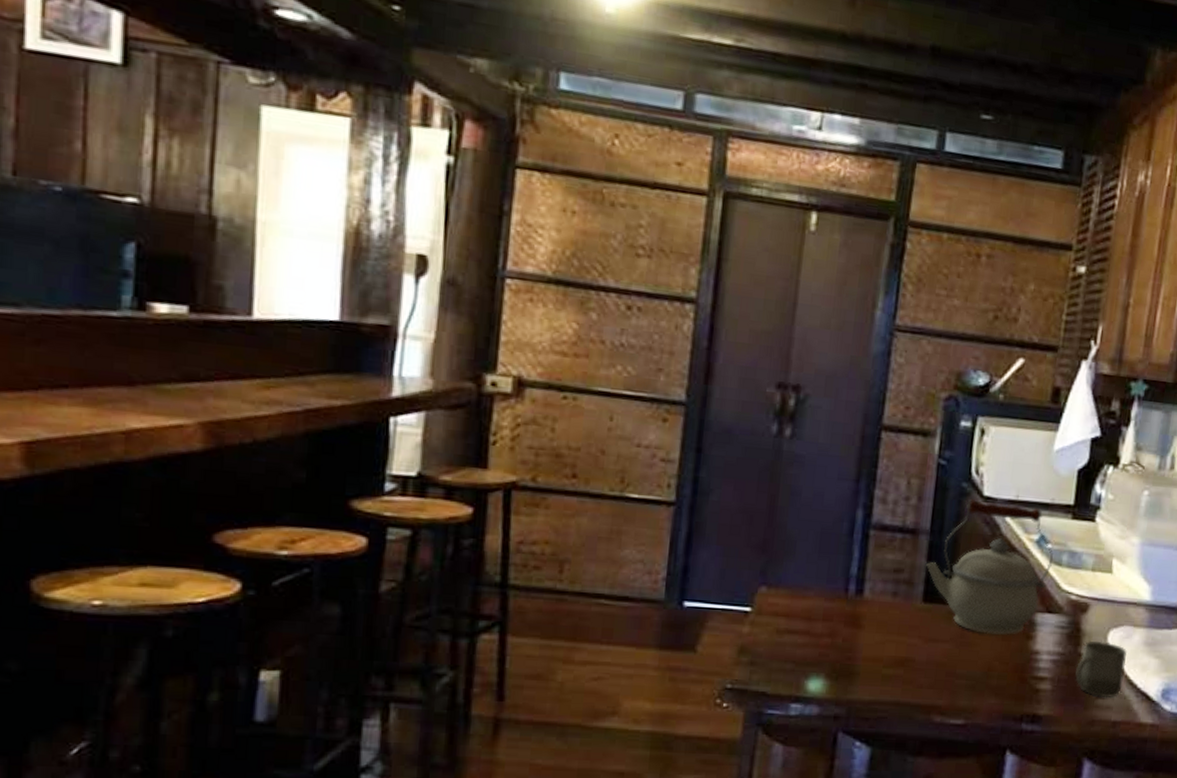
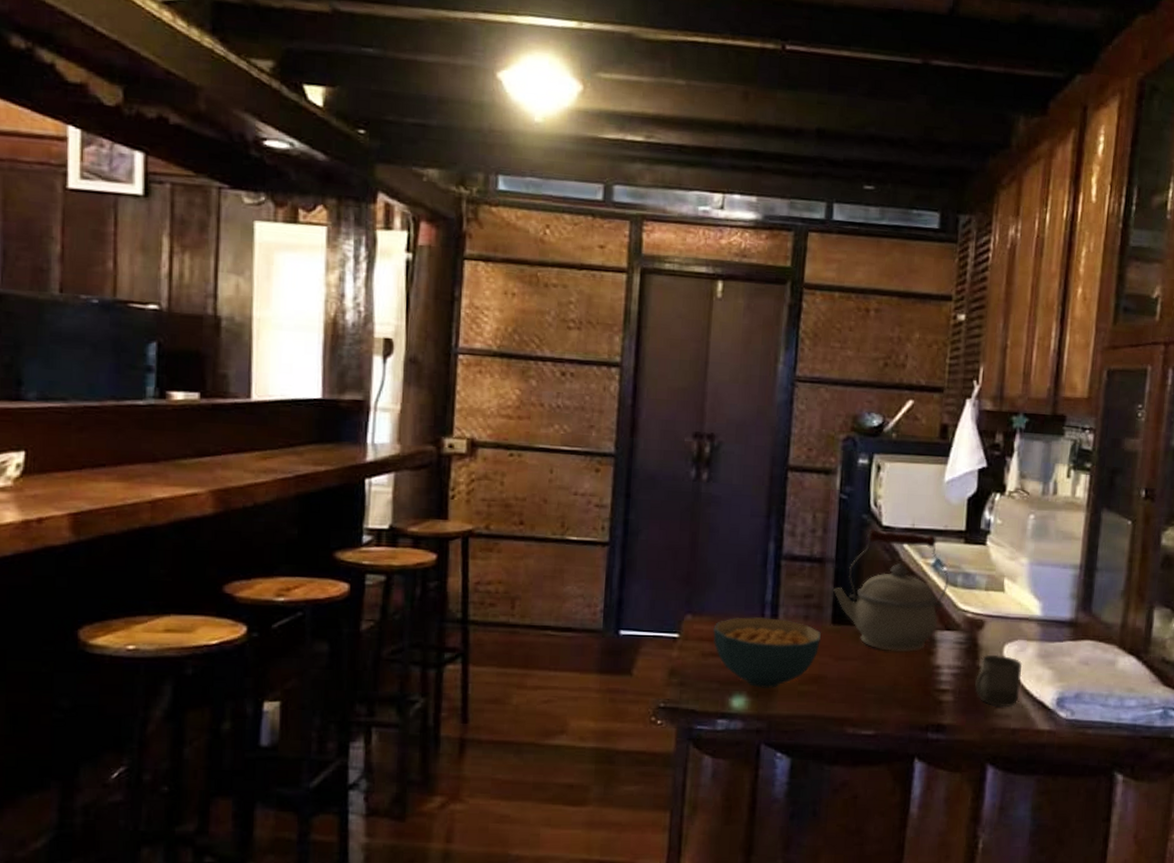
cereal bowl: none [790,591,910,672] -> present [713,616,821,689]

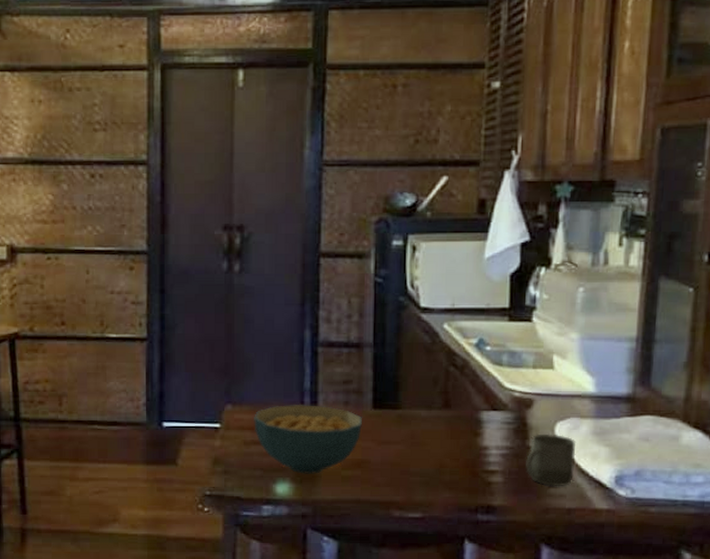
kettle: present [833,529,949,652] -> none [373,312,494,435]

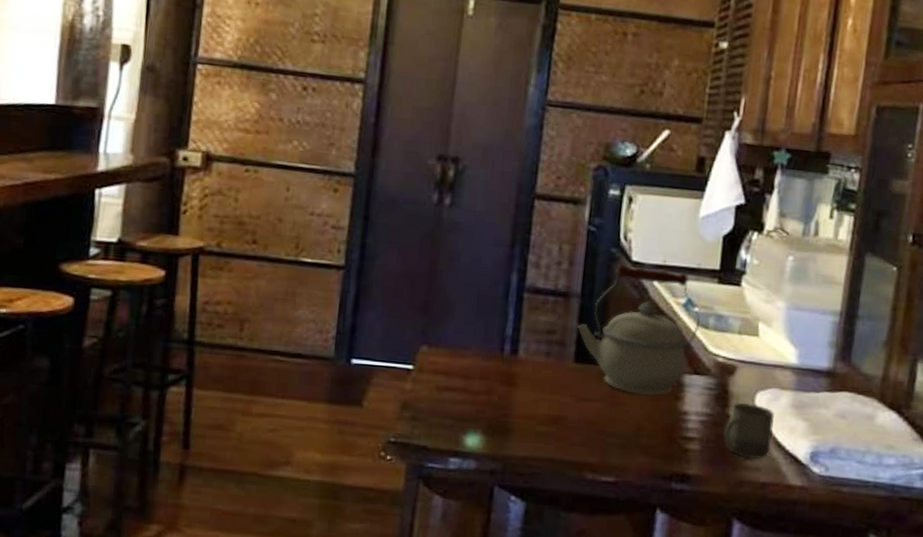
cereal bowl: present [254,404,362,475] -> none [449,351,563,428]
kettle: none [373,312,494,435] -> present [577,264,701,396]

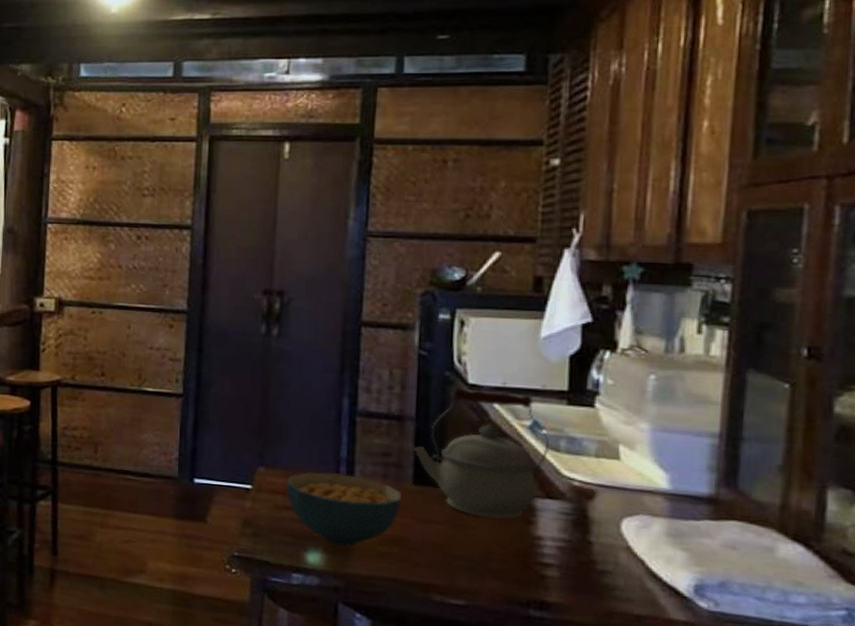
cereal bowl: none [449,351,563,428] -> present [286,472,401,547]
cup: present [723,402,775,460] -> none [586,528,647,590]

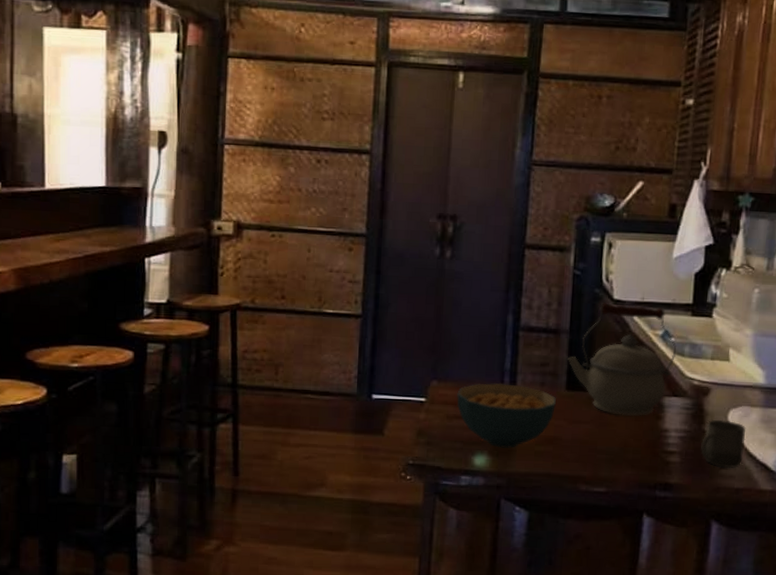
cup: none [586,528,647,590] -> present [700,419,747,469]

